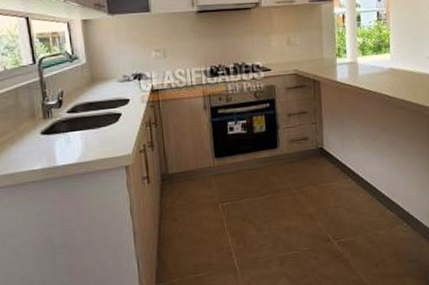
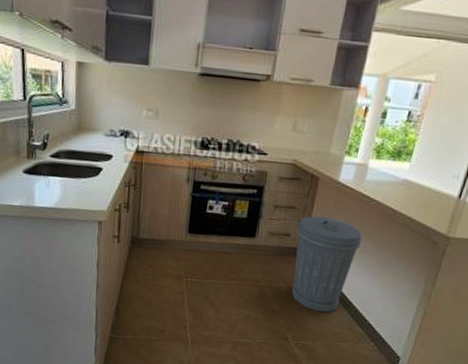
trash can: none [312,115,371,206] -> present [291,216,362,313]

